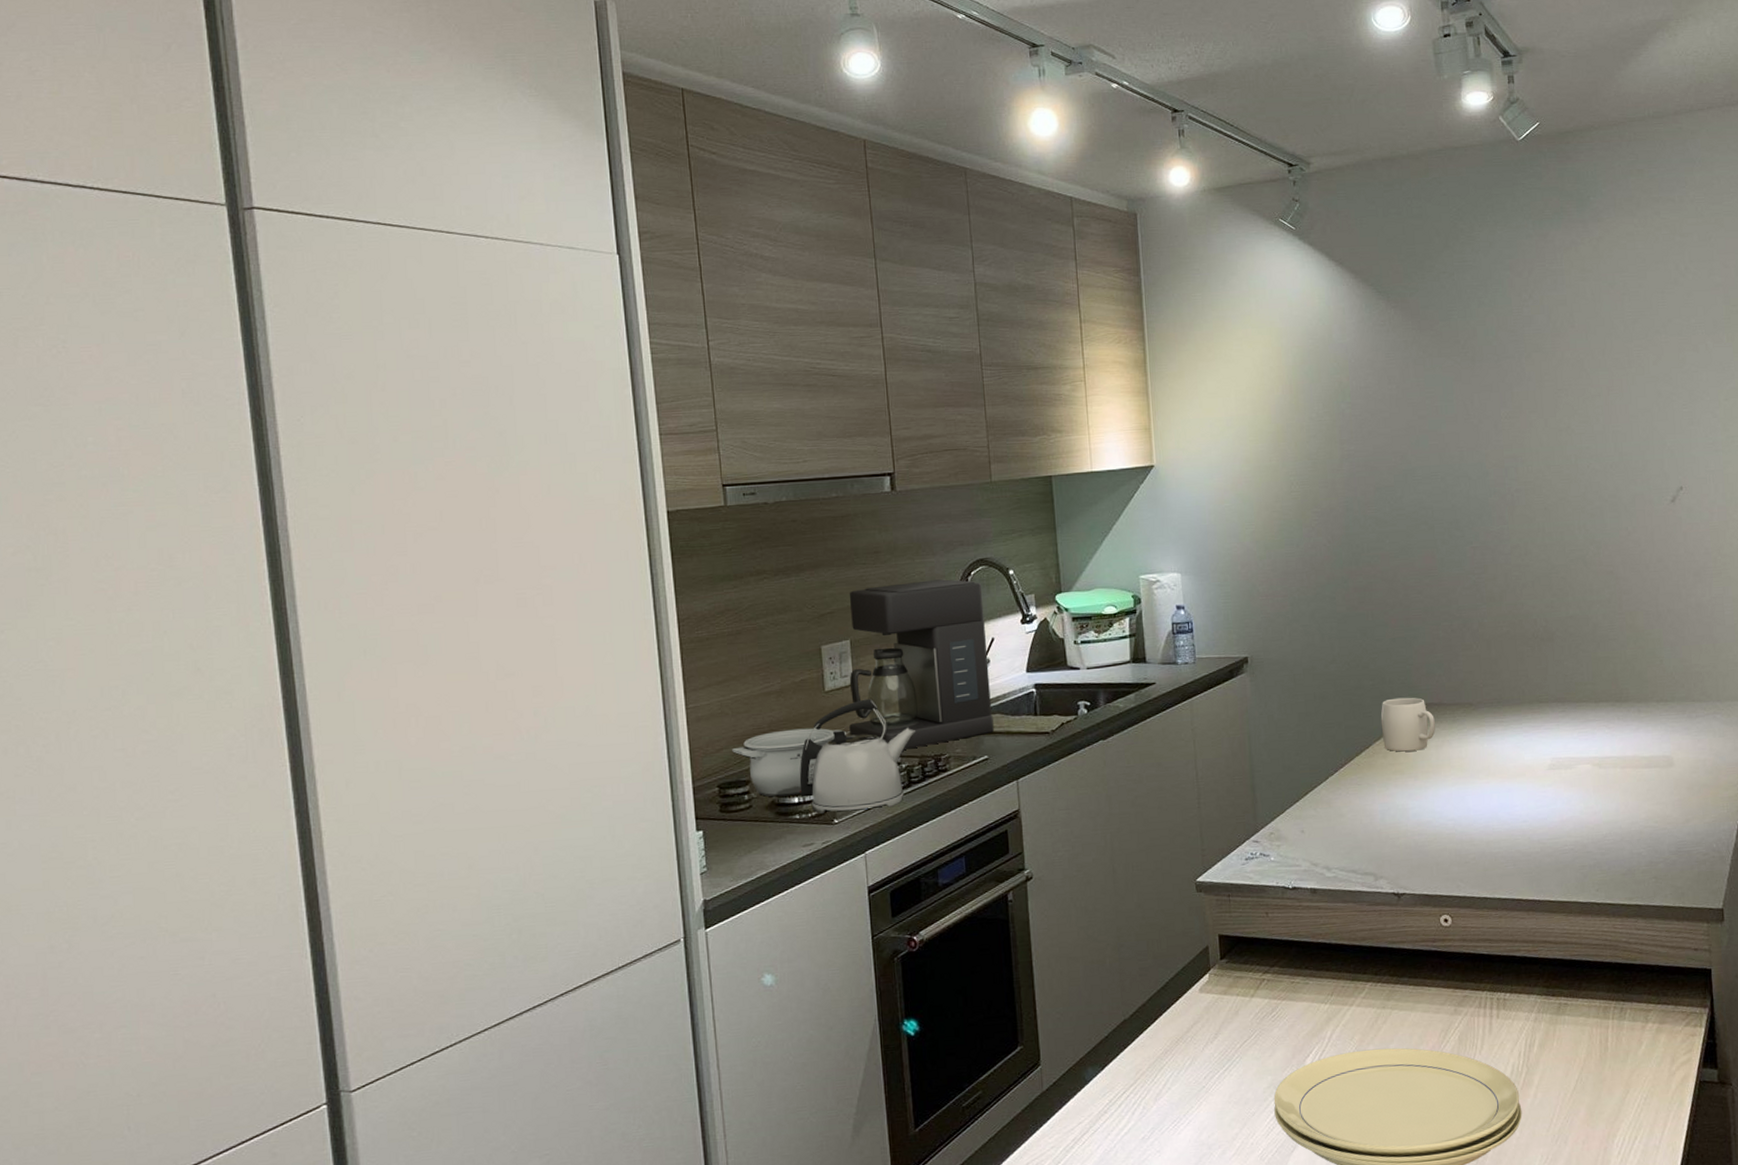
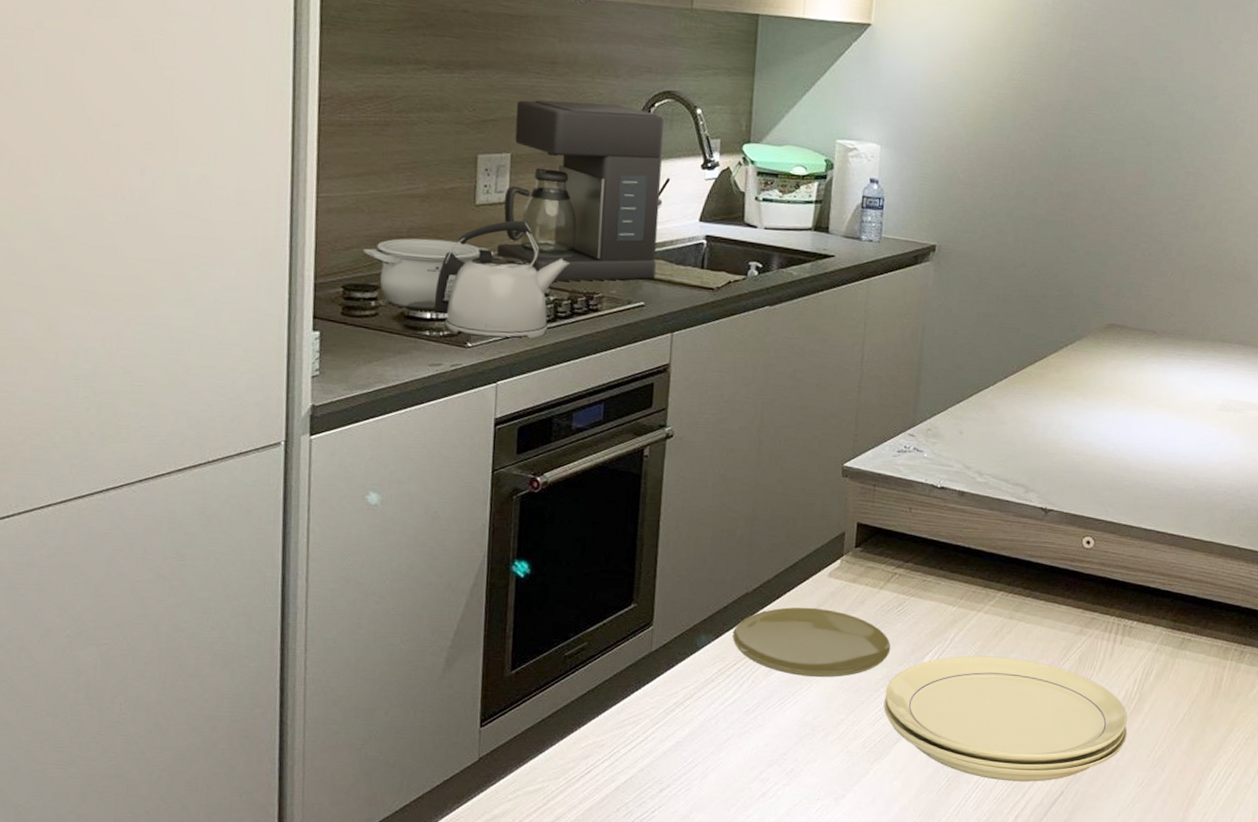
plate: none [1117,1025,1272,1096] -> present [732,607,891,678]
mug: present [1380,697,1435,752] -> none [1059,313,1115,370]

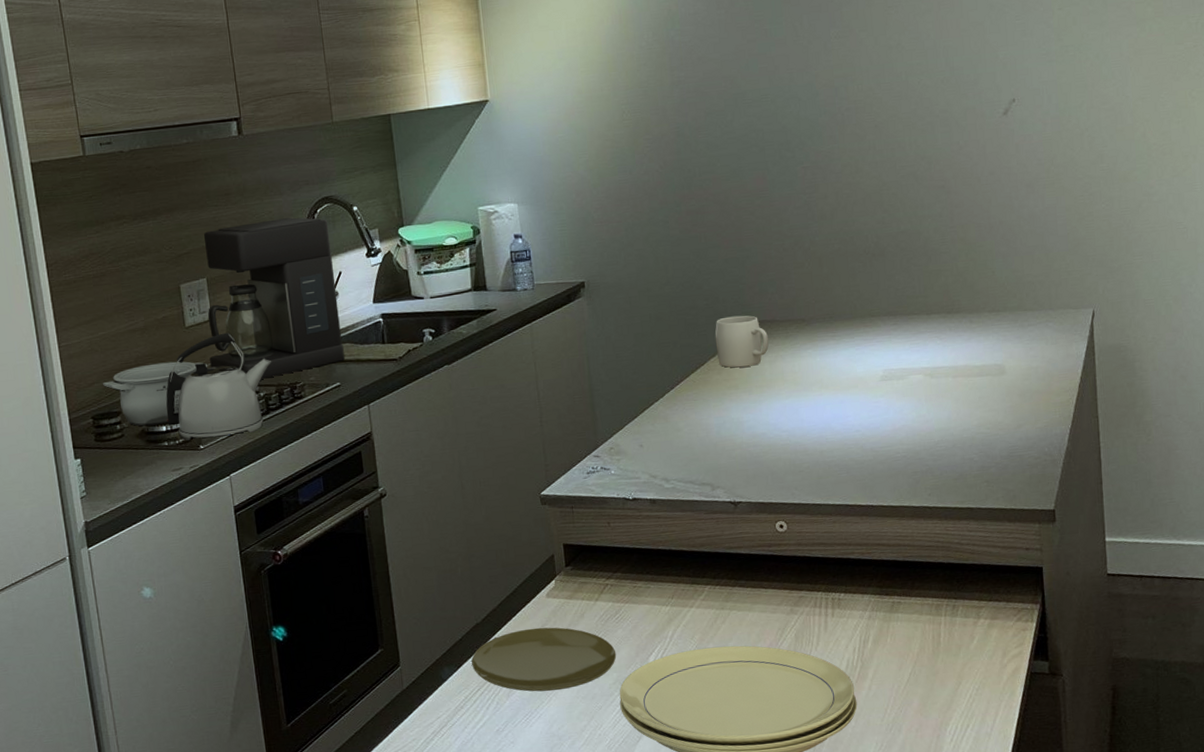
mug: none [1059,313,1115,370] -> present [715,315,769,368]

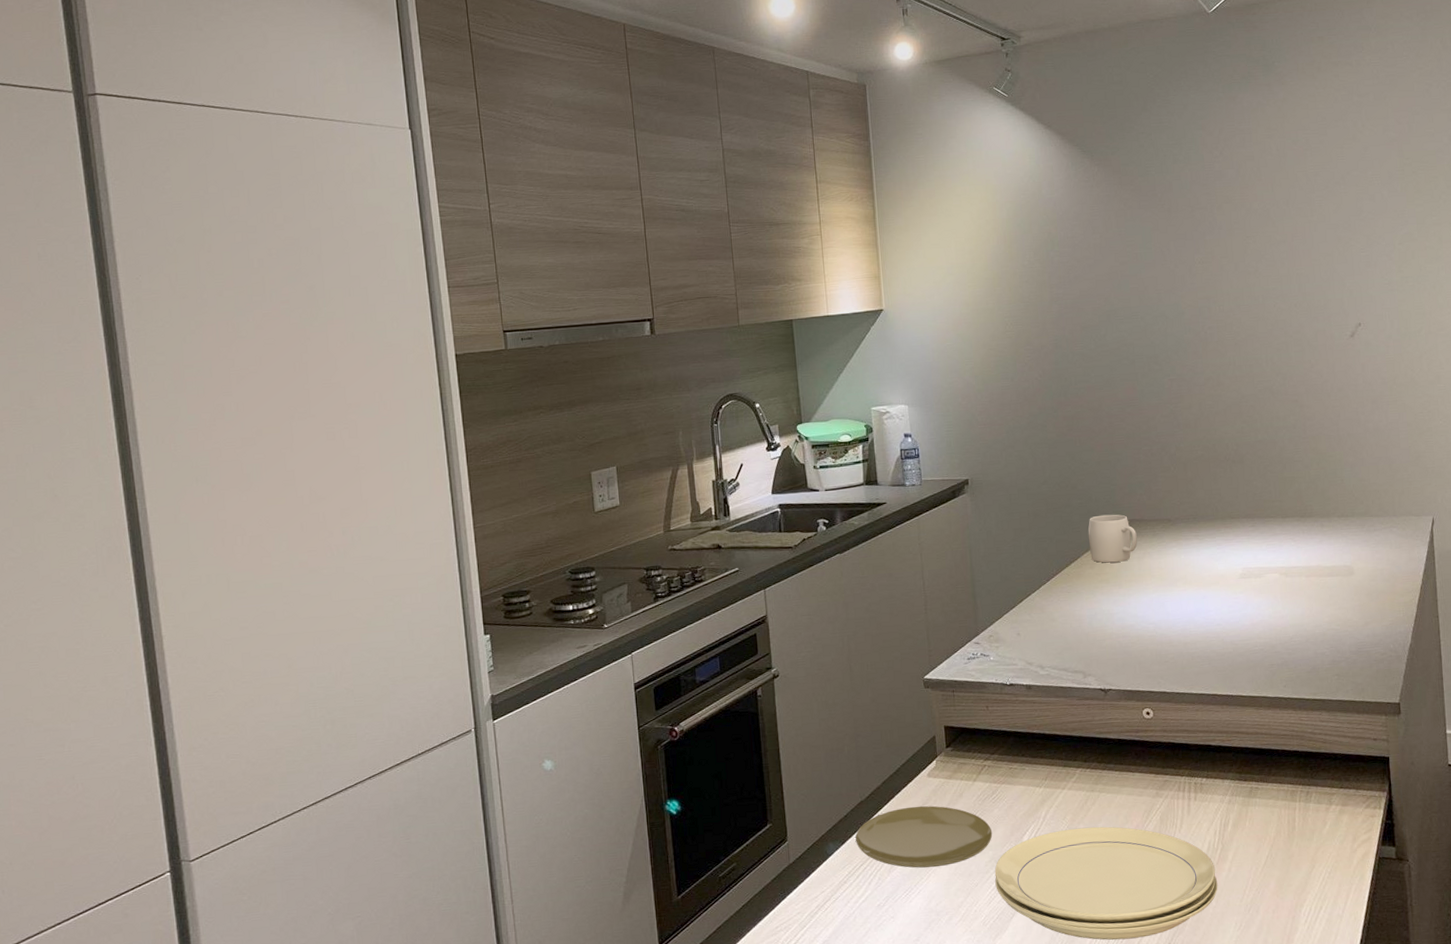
cooking pot: present [103,361,208,426] -> none [514,544,615,605]
kettle: present [166,332,272,441] -> none [573,518,675,620]
coffee maker: present [204,217,345,379] -> none [616,412,743,563]

